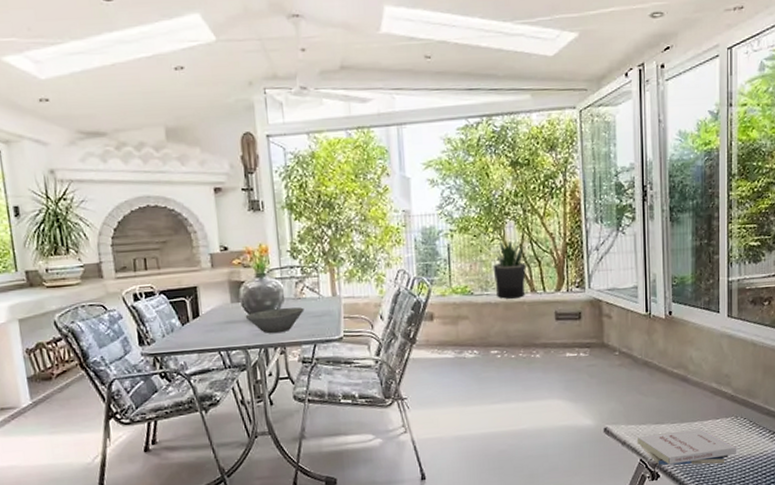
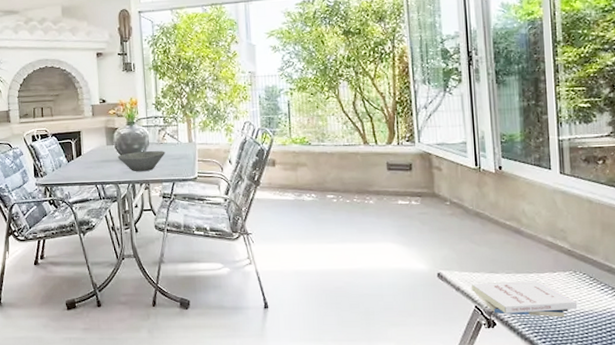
planter: present [493,238,526,299] -> none [328,96,359,150]

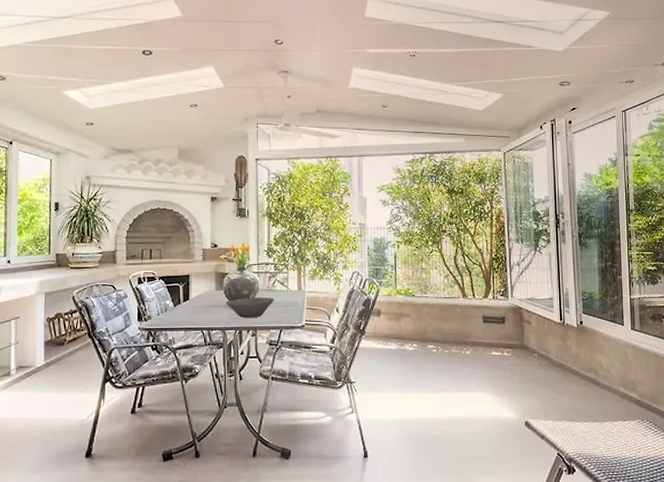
books: present [472,281,578,317] -> none [555,429,645,463]

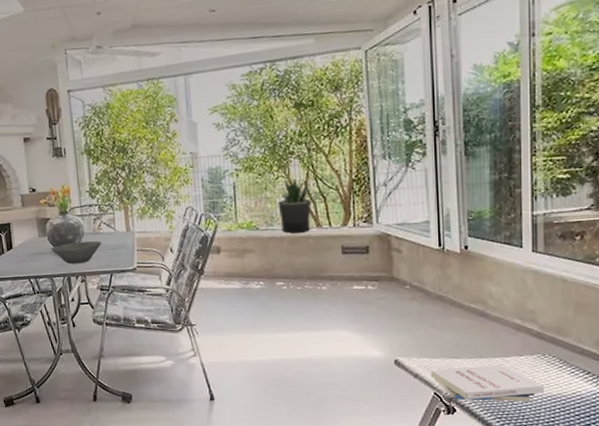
planter: none [431,250,459,302] -> present [278,176,311,234]
books: none [555,429,645,463] -> present [431,365,545,402]

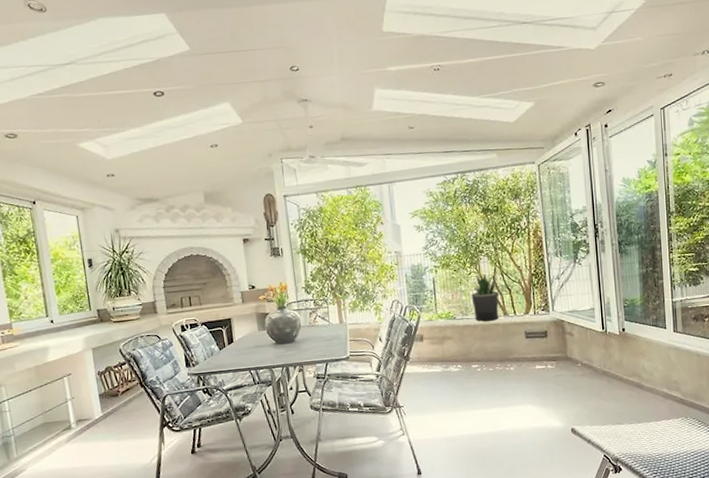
bowl: present [51,241,102,264] -> none [270,333,318,355]
books: present [431,365,545,402] -> none [601,428,689,460]

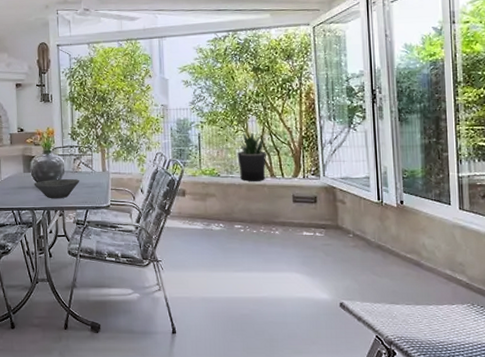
bowl: none [270,333,318,355] -> present [34,178,80,199]

